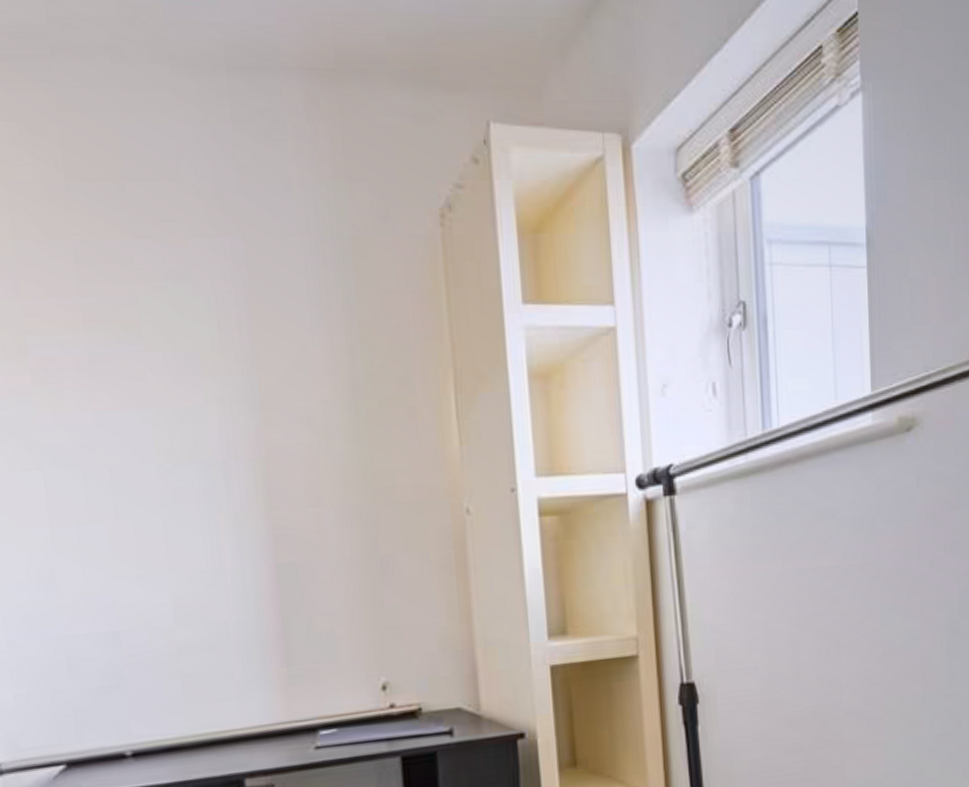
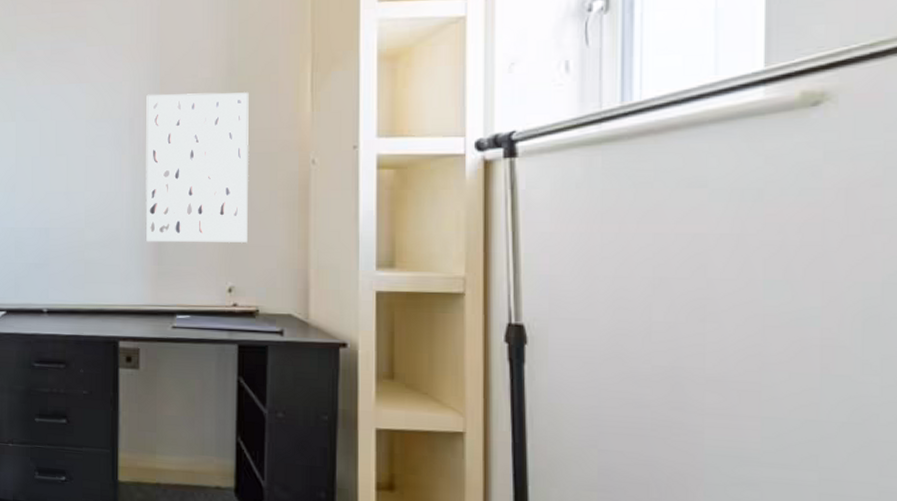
wall art: none [244,421,399,636] -> present [145,92,249,244]

